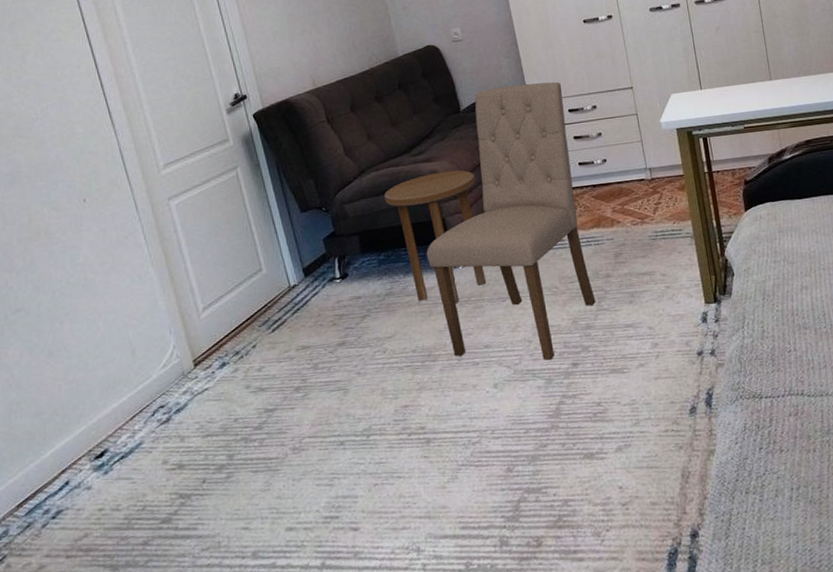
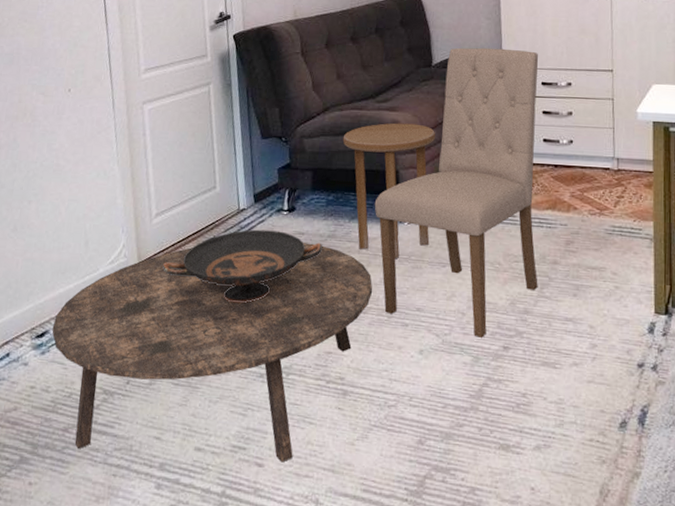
coffee table: none [111,305,439,560] -> present [52,243,373,463]
decorative bowl: none [220,299,383,380] -> present [163,229,323,304]

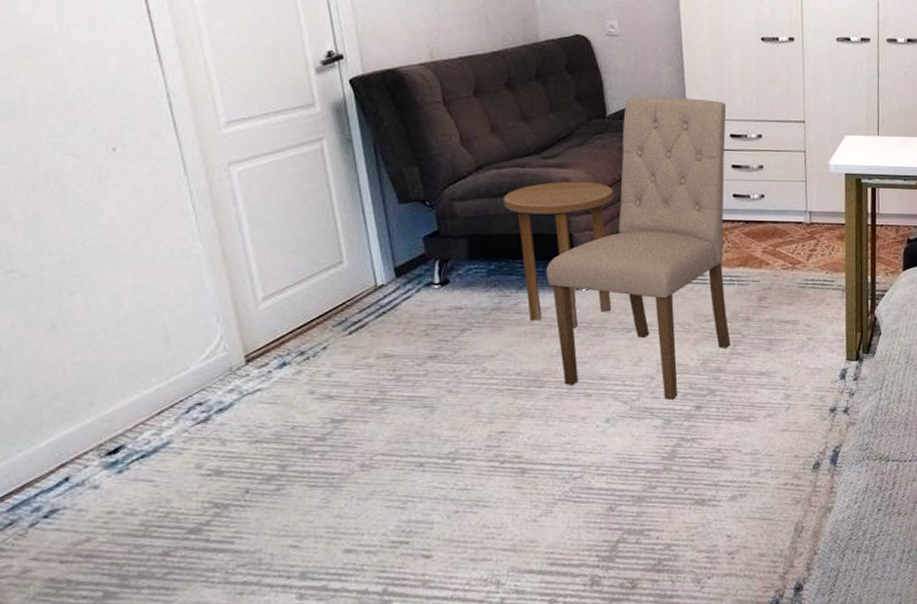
coffee table: present [52,243,373,463] -> none [129,318,549,573]
decorative bowl: present [163,229,323,304] -> none [280,307,487,391]

